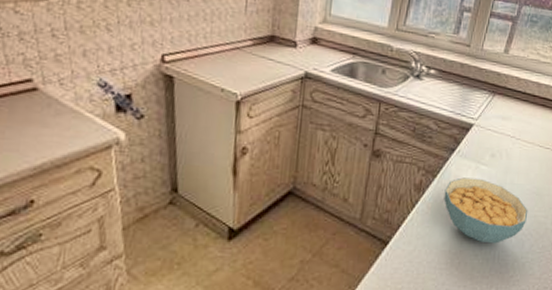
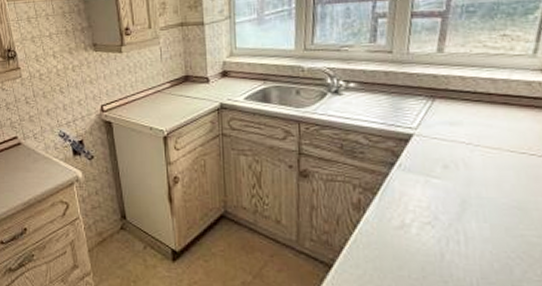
cereal bowl: present [444,177,528,244] -> none [390,193,511,269]

